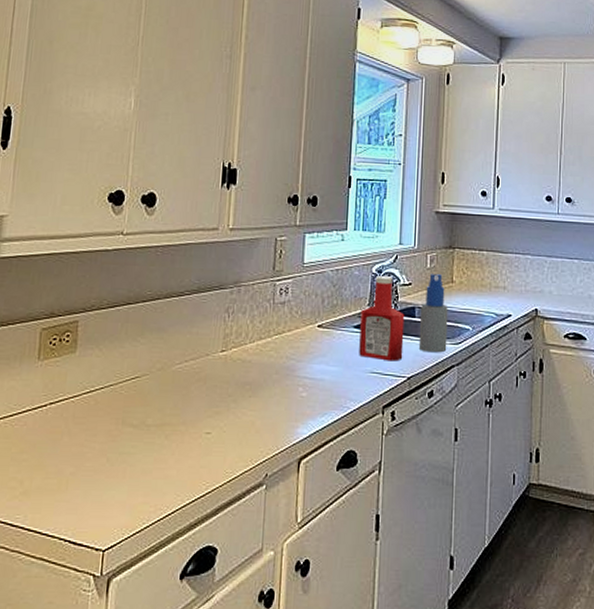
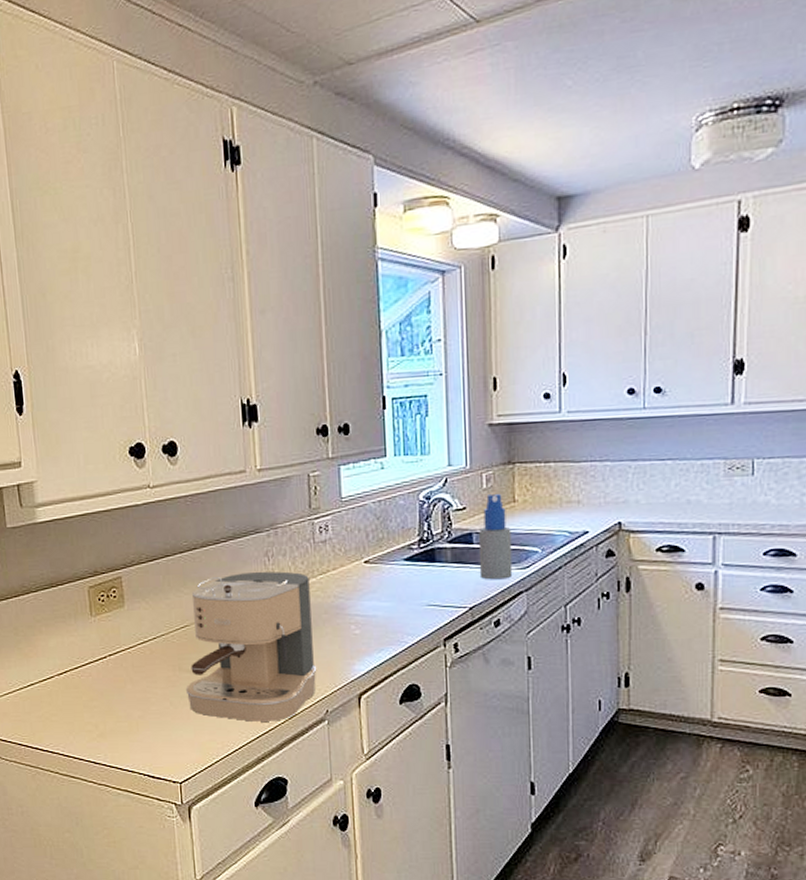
coffee maker: none [125,326,265,484] -> present [185,571,317,722]
ketchup bottle: present [359,276,405,362] -> none [410,502,462,592]

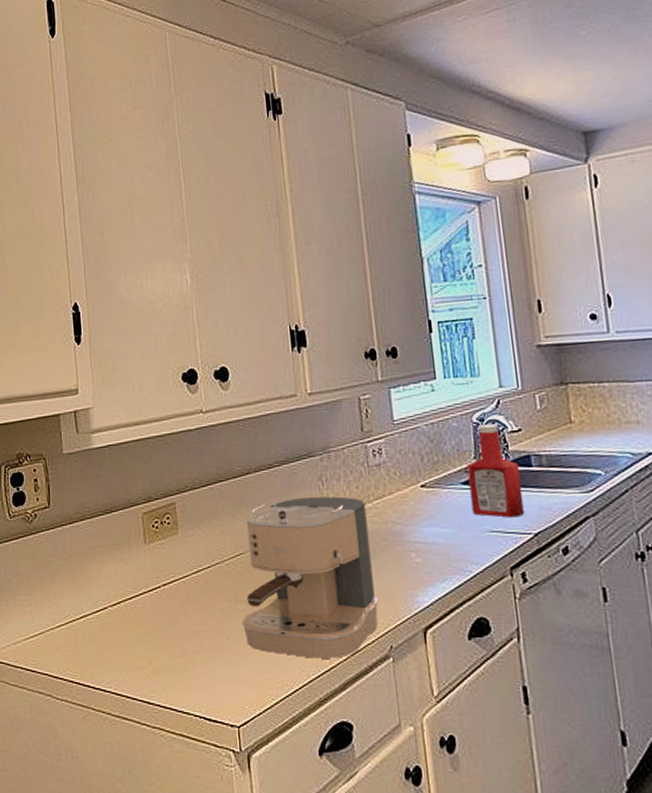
ketchup bottle: none [410,502,462,592] -> present [467,424,525,518]
spray bottle: present [478,494,513,580] -> none [537,415,577,504]

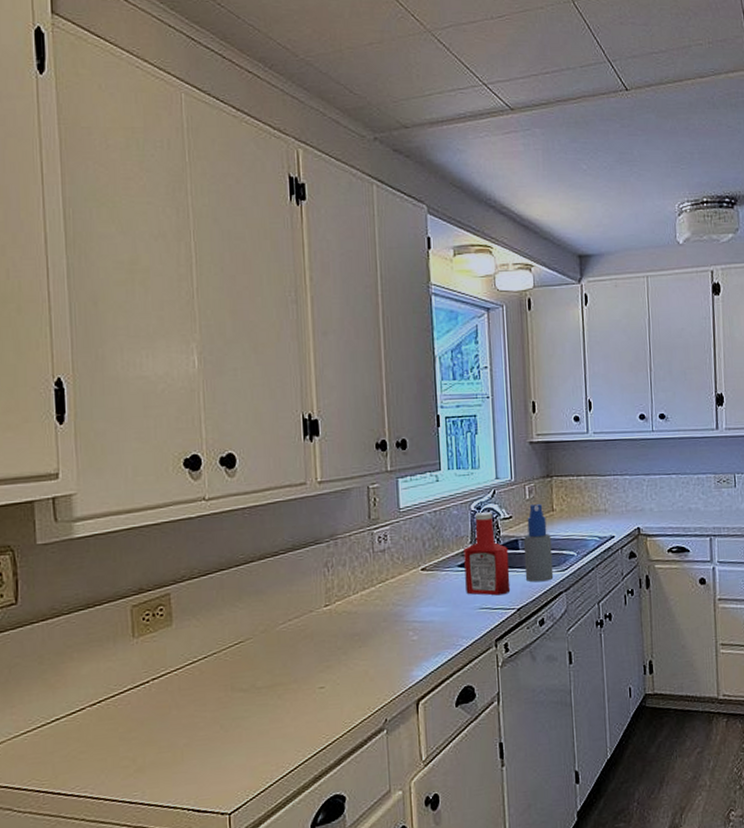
coffee maker: present [241,496,378,658] -> none [238,581,376,739]
spray bottle: none [537,415,577,504] -> present [524,504,554,582]

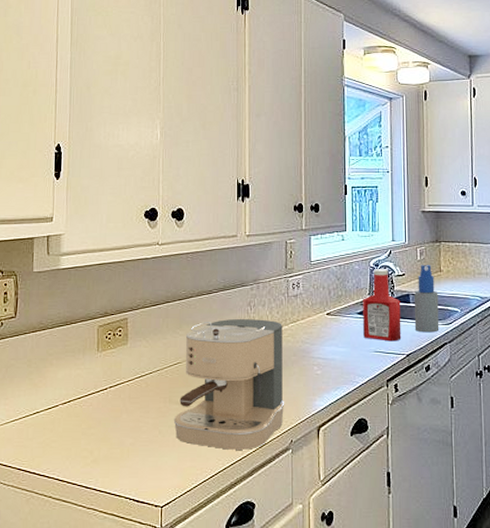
coffee maker: none [238,581,376,739] -> present [173,318,285,450]

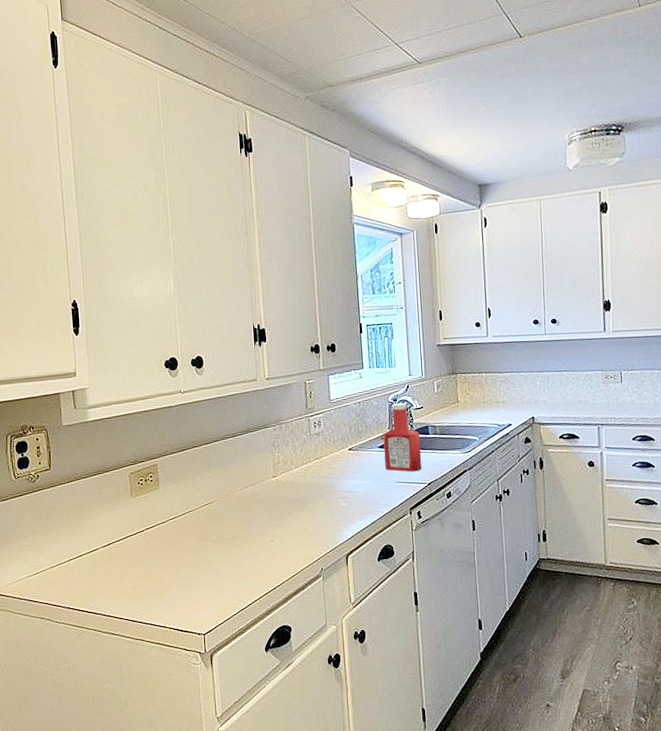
coffee maker: present [173,318,285,450] -> none [208,458,314,580]
spray bottle: present [414,265,439,333] -> none [433,397,459,462]

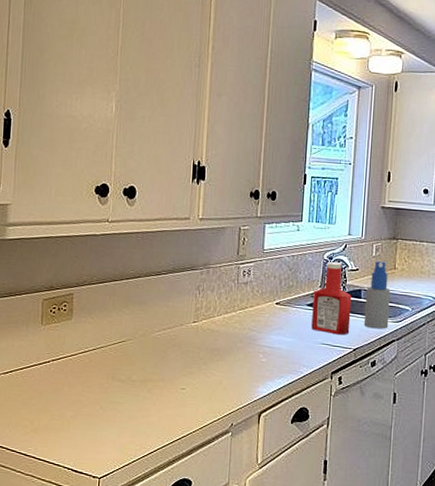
spray bottle: none [433,397,459,462] -> present [363,261,391,329]

